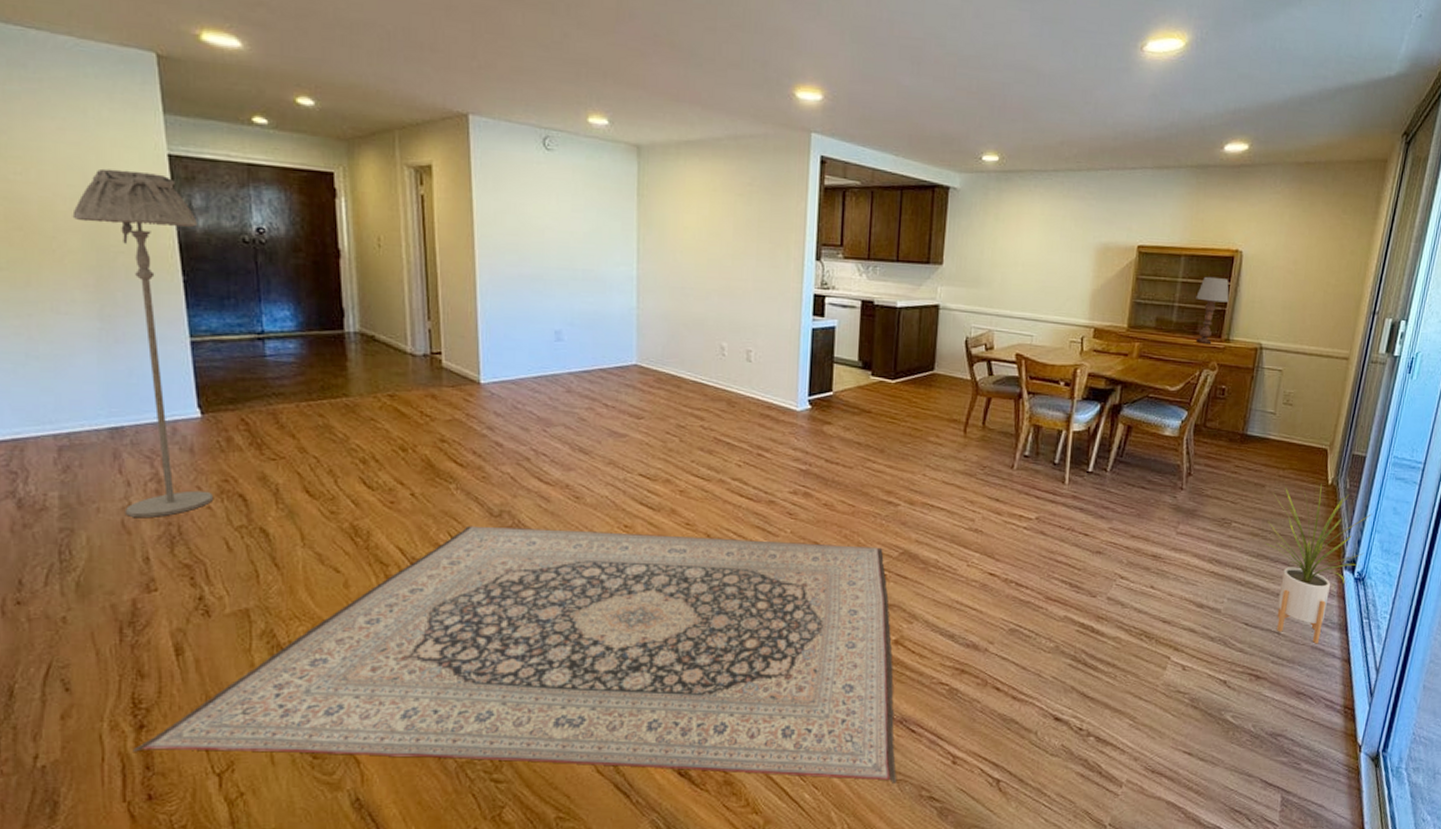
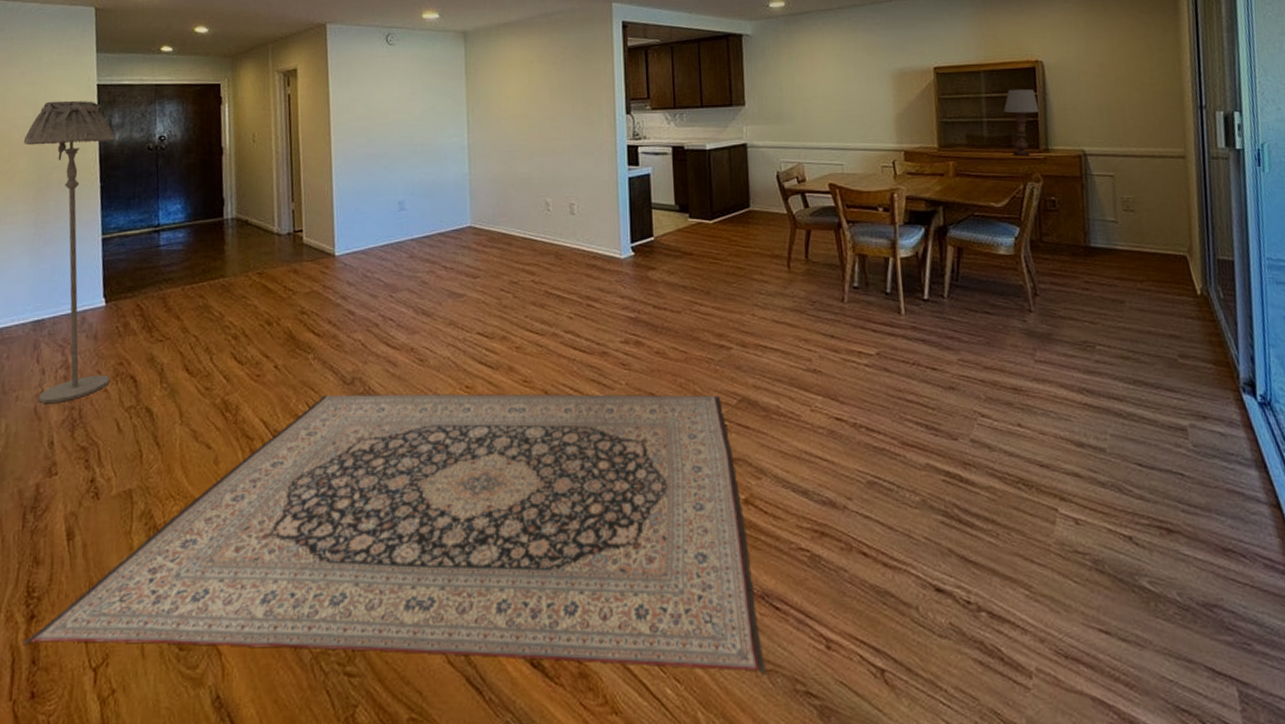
house plant: present [1265,484,1373,644] -> none [1135,295,1262,487]

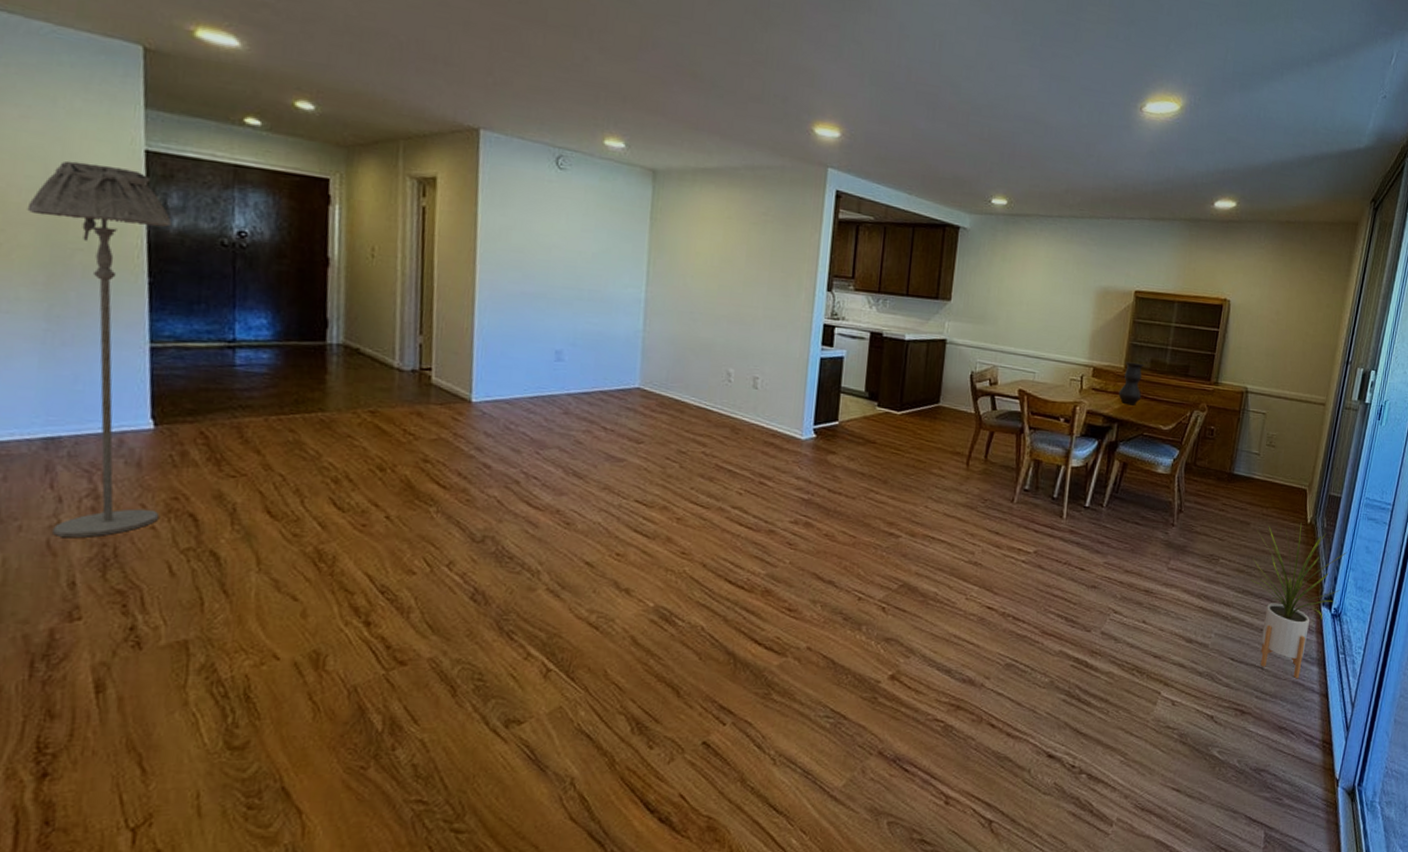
area rug: present [22,394,767,675] -> none [30,551,889,826]
vase: none [937,140,964,186] -> present [1118,361,1145,406]
table lamp: present [1003,88,1039,157] -> none [1188,322,1218,387]
house plant: none [1135,295,1262,487] -> present [1249,523,1348,679]

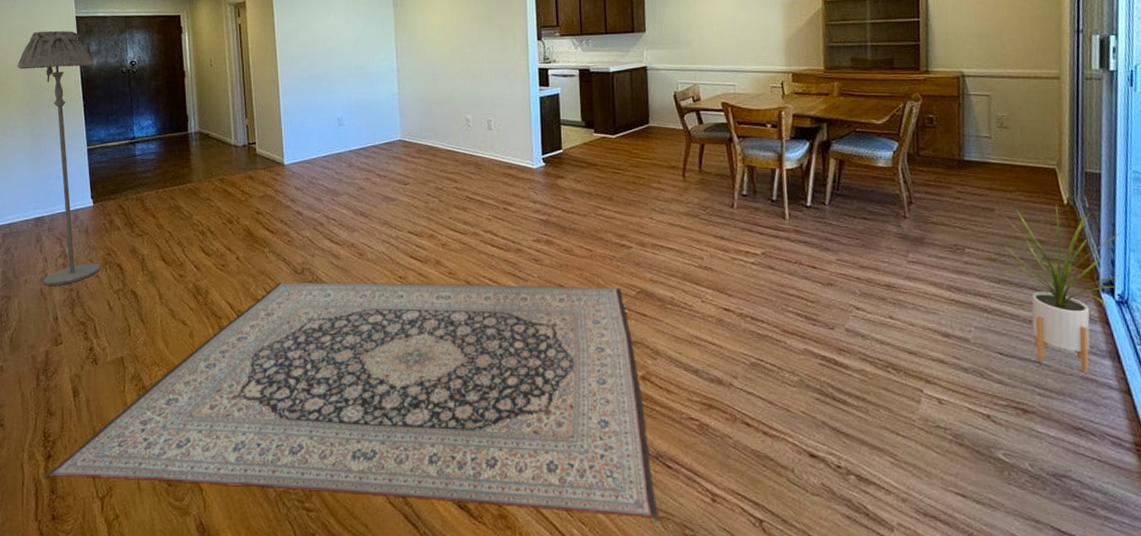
area rug: none [30,551,889,826] -> present [43,282,660,521]
vase: present [1118,361,1145,406] -> none [822,63,848,104]

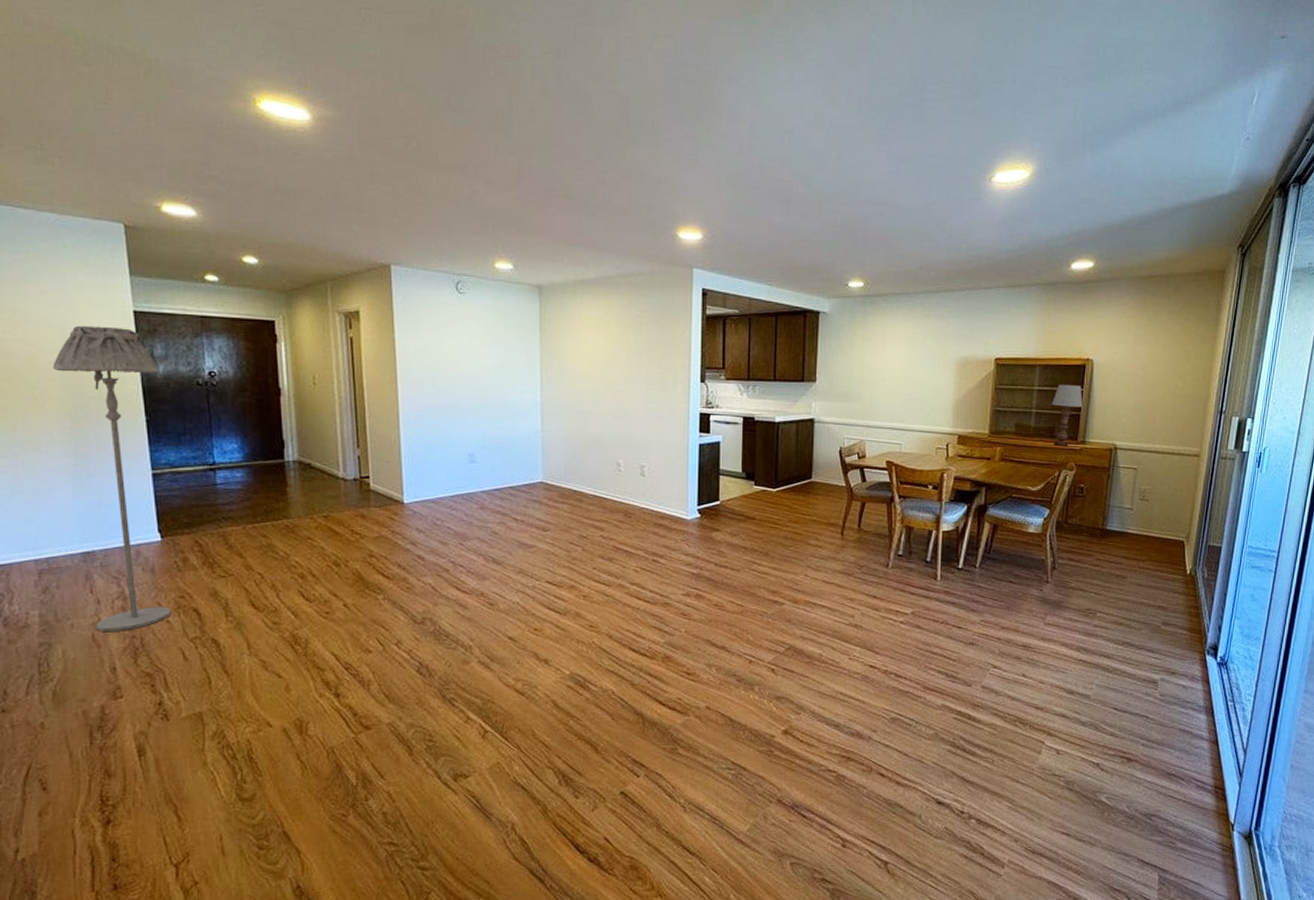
area rug: present [43,282,660,521] -> none [101,632,791,867]
table lamp: none [887,15,921,78] -> present [1052,384,1083,447]
house plant: present [1004,204,1122,374] -> none [1129,574,1231,727]

